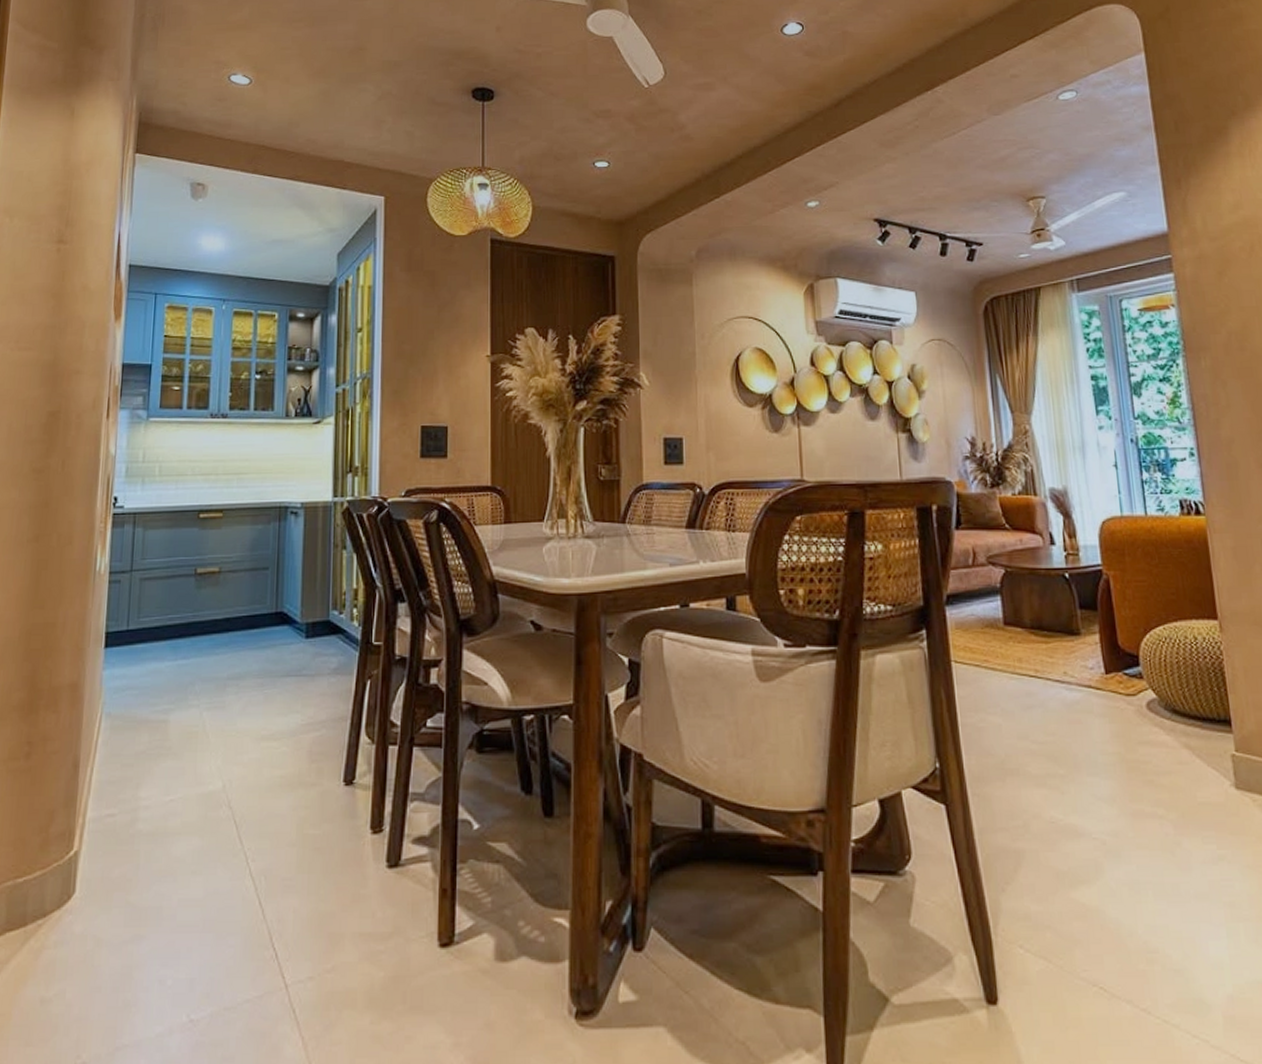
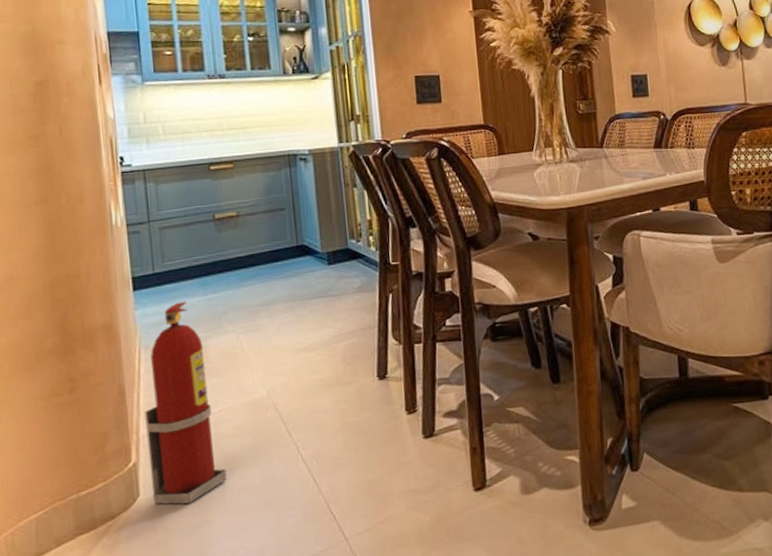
fire extinguisher: none [87,666,169,912] -> present [144,301,227,505]

